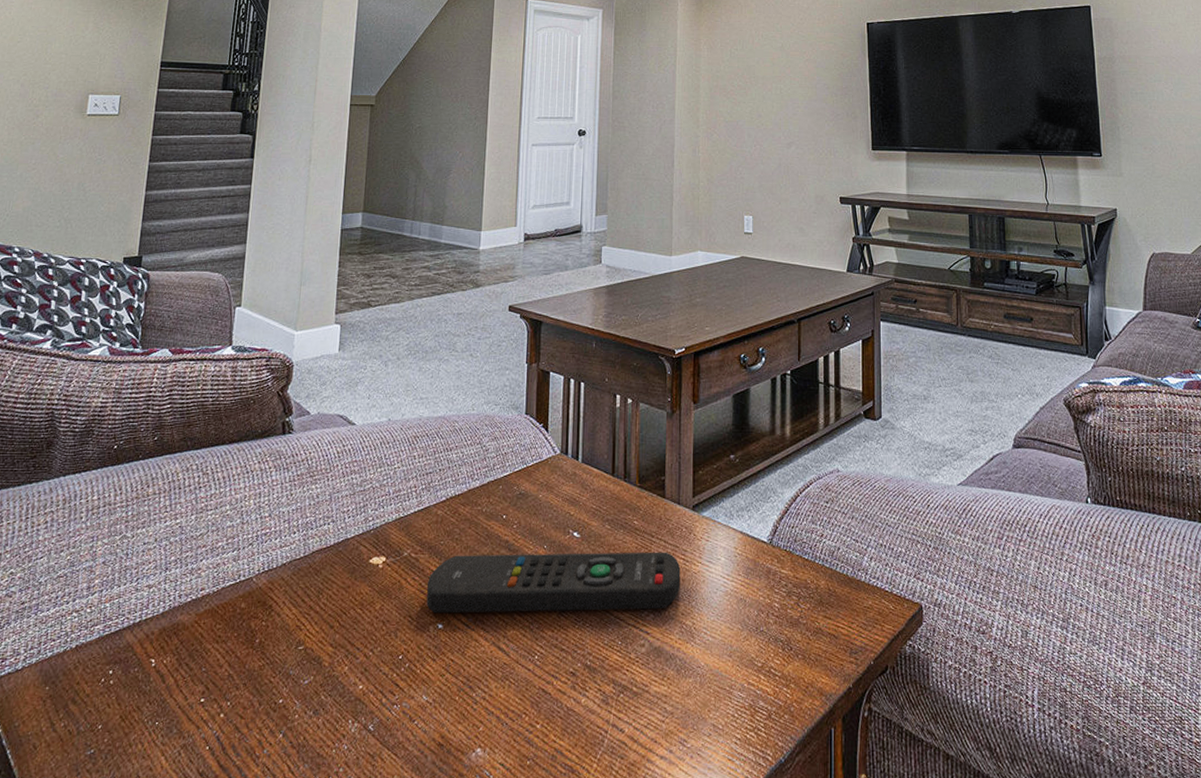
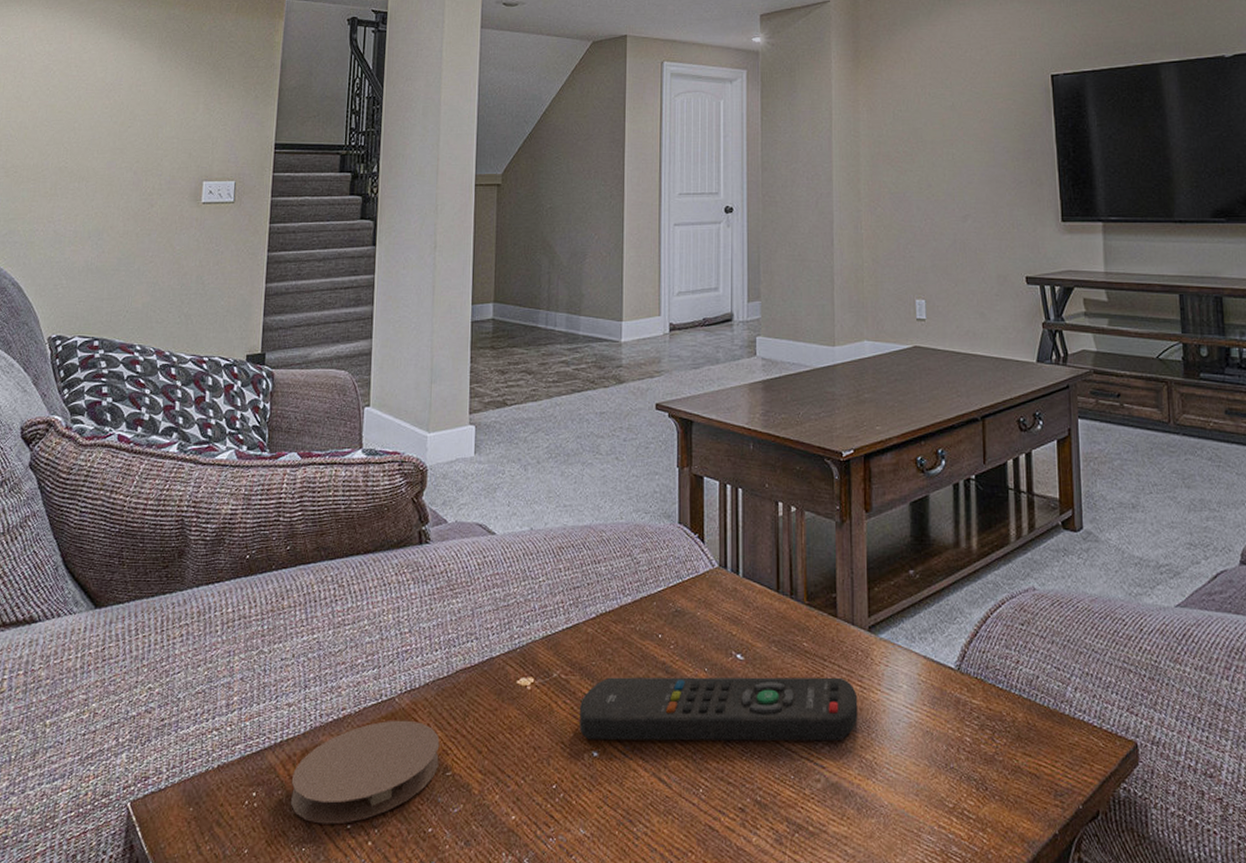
coaster: none [145,598,294,699] -> present [290,720,440,824]

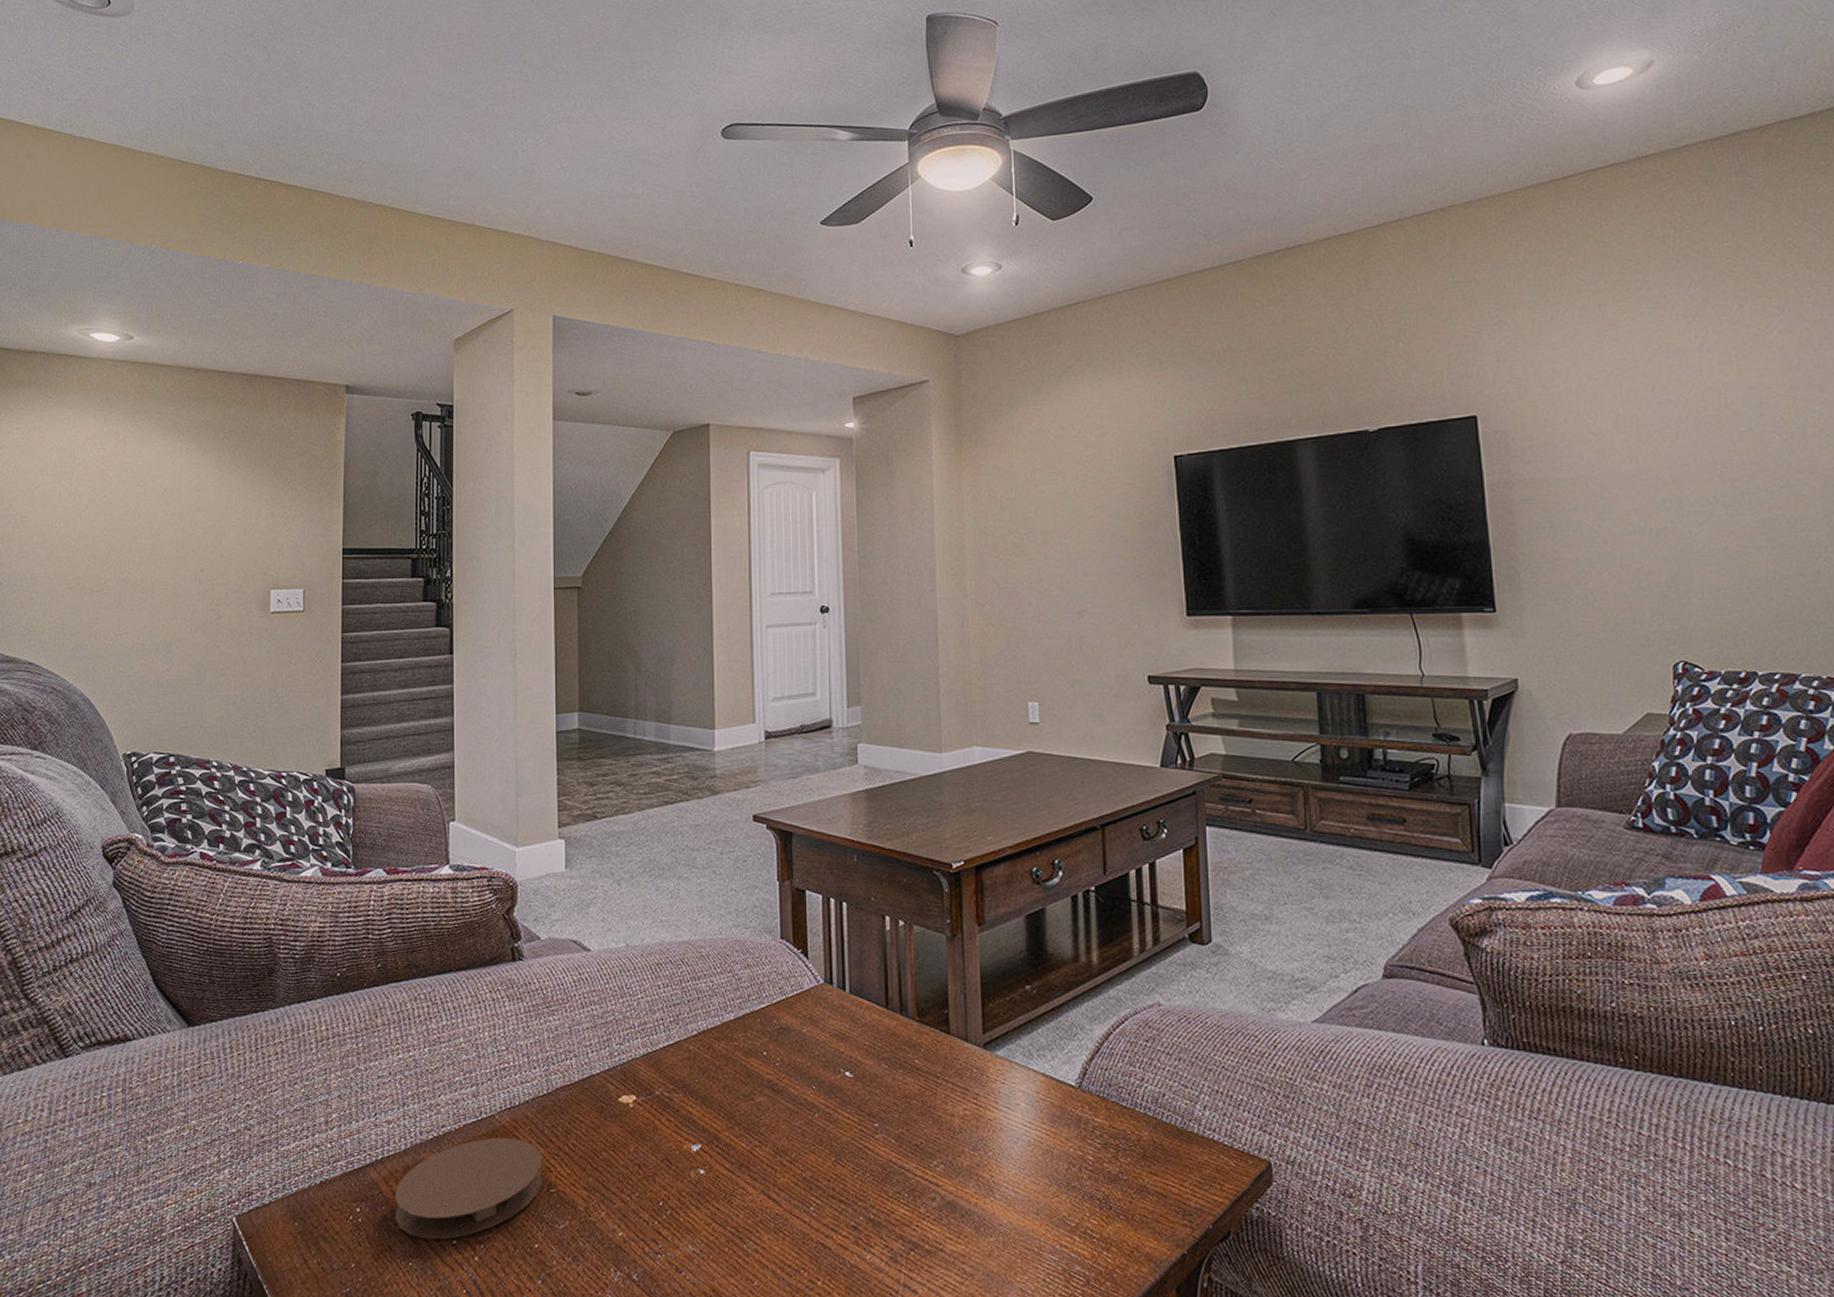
remote control: present [580,677,858,742] -> none [685,1094,974,1160]

